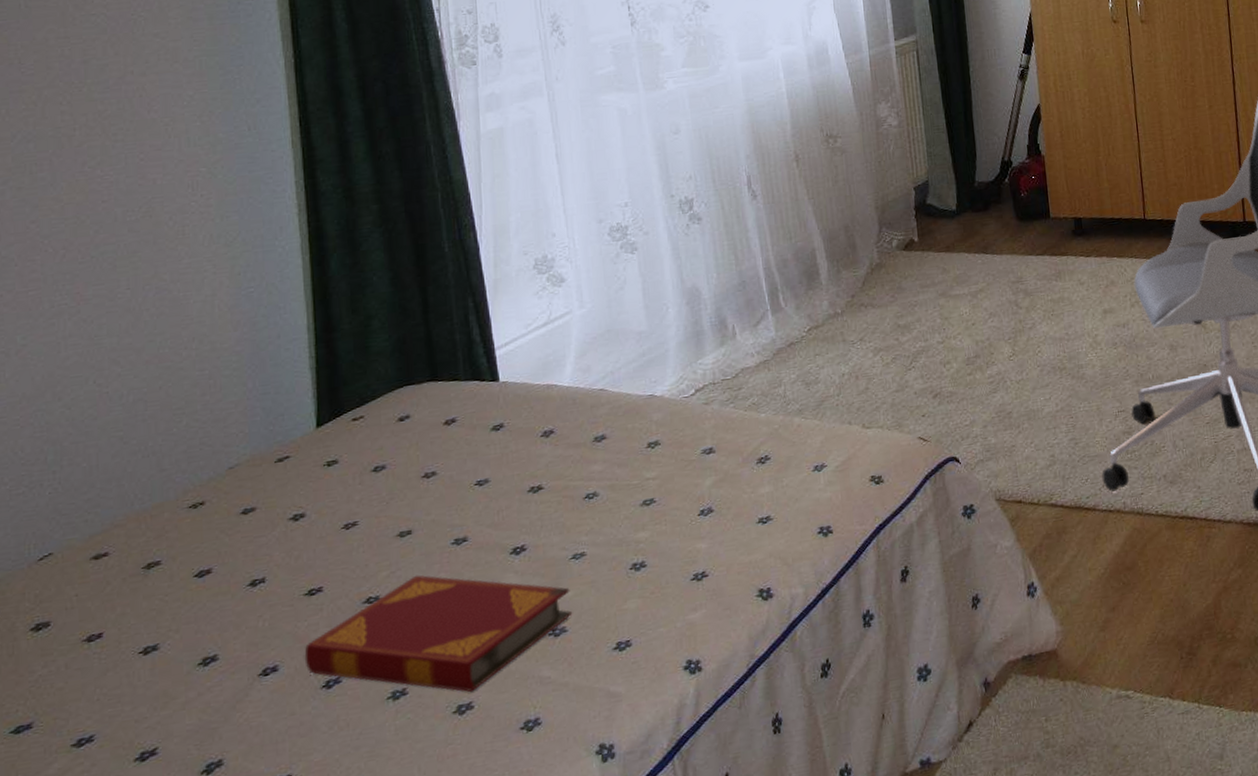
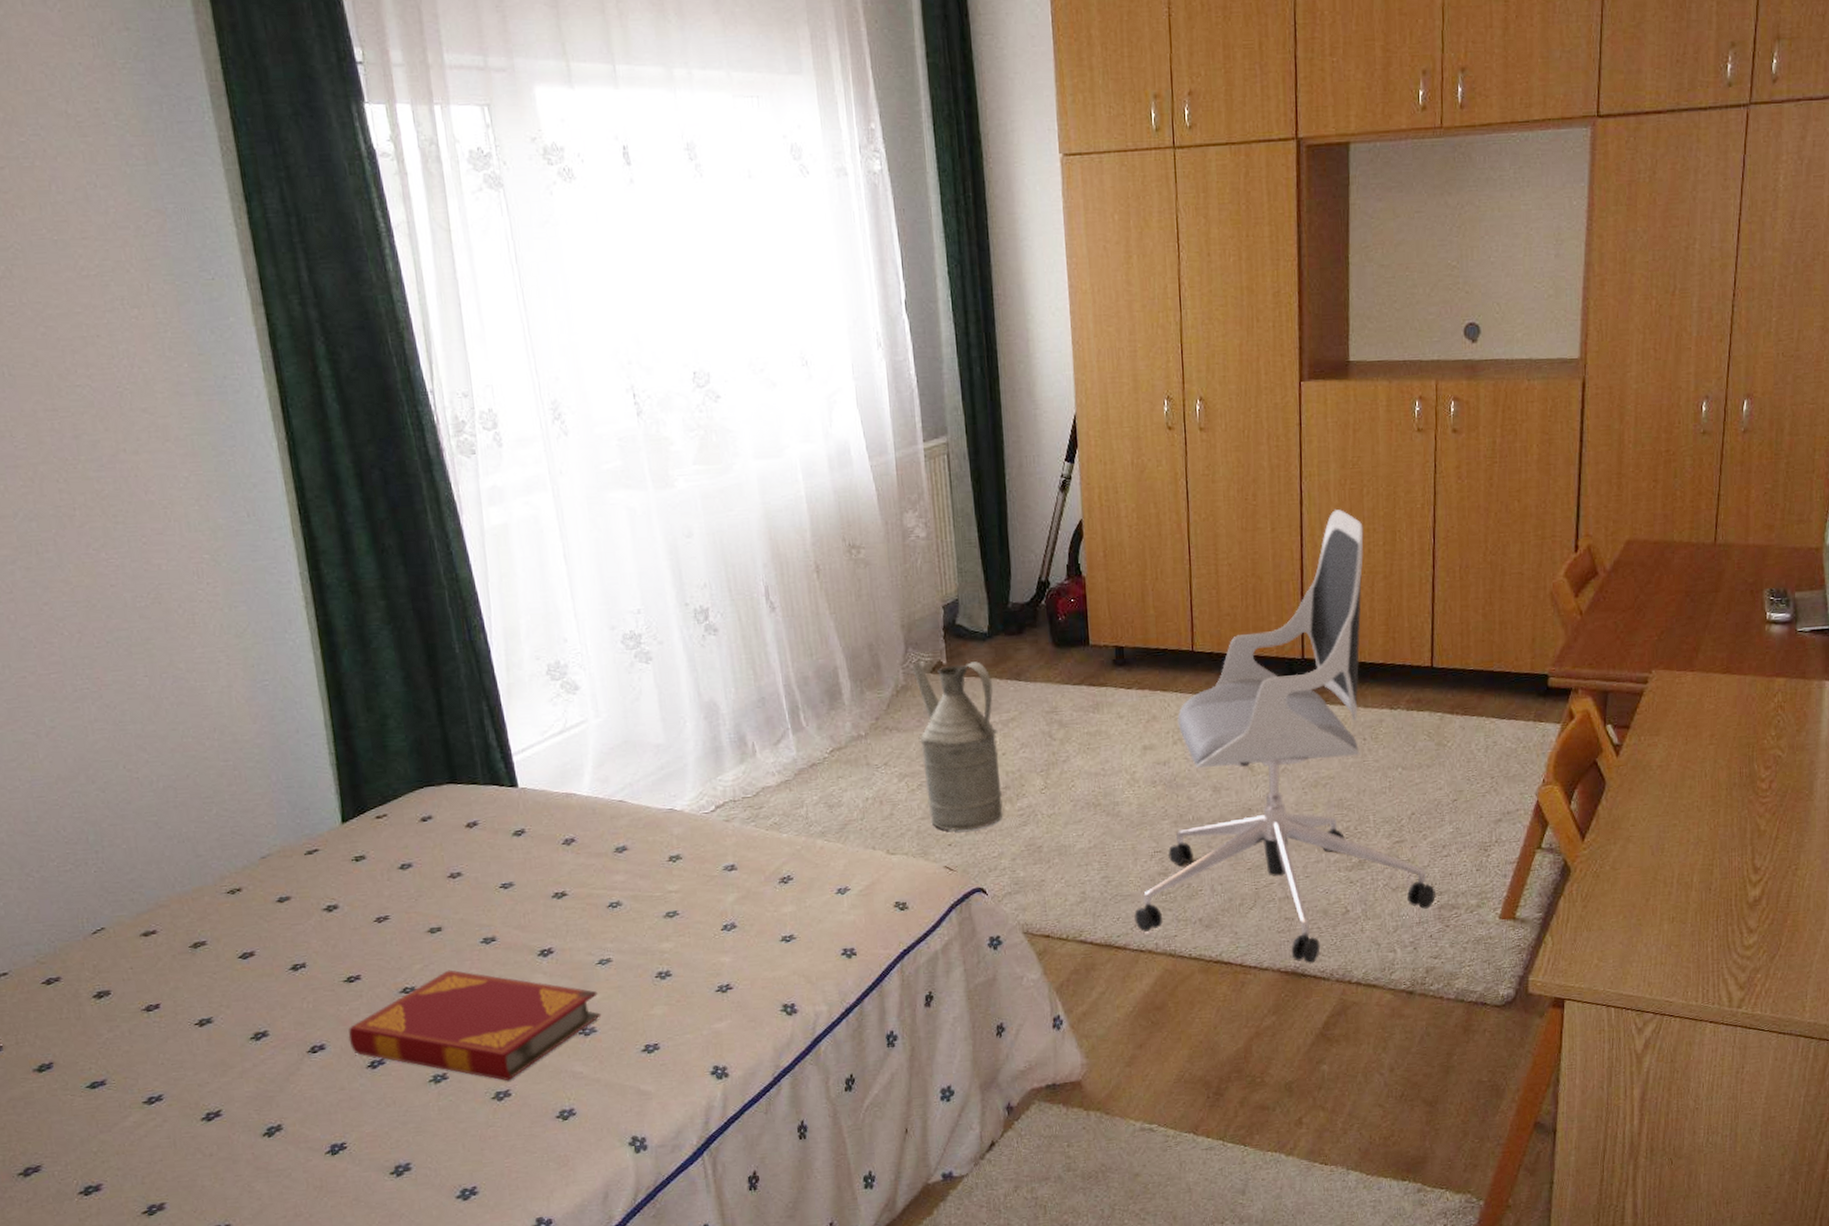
watering can: none [886,238,974,402] -> present [912,661,1003,831]

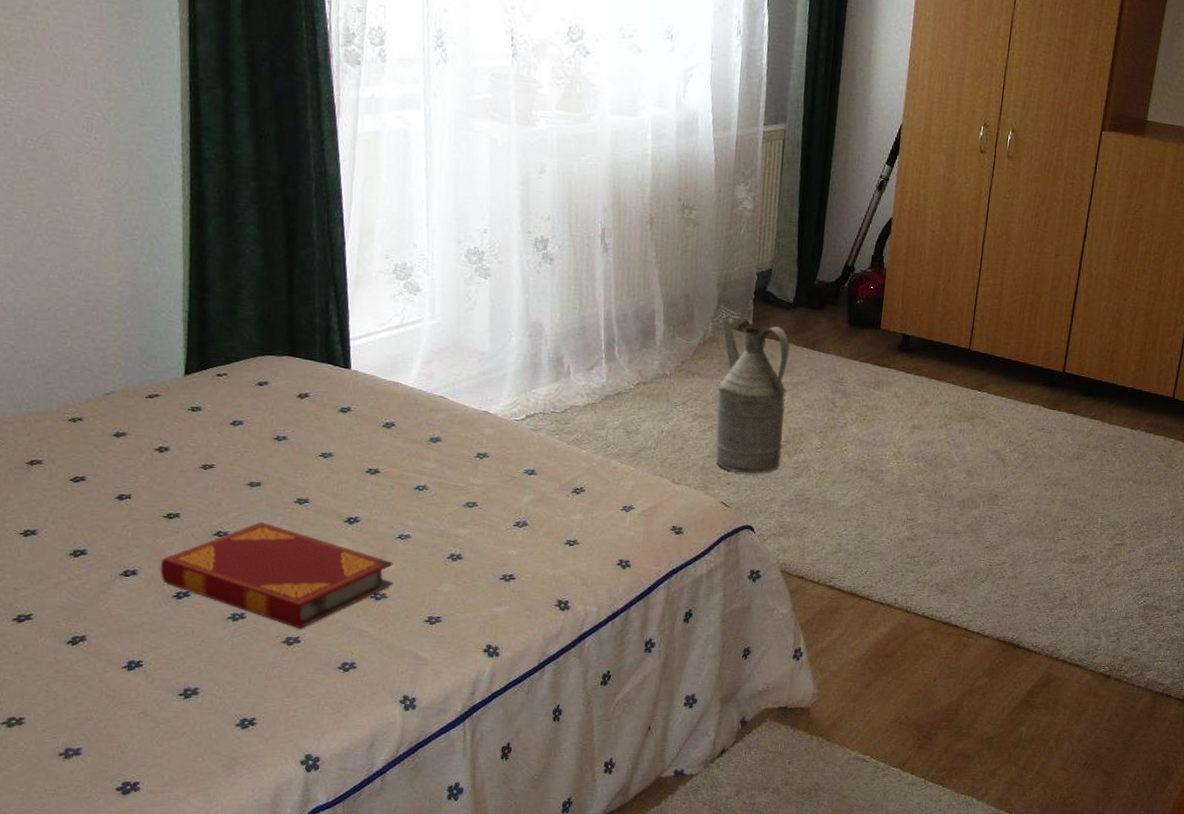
office chair: present [1134,509,1436,964] -> none [880,248,1144,638]

